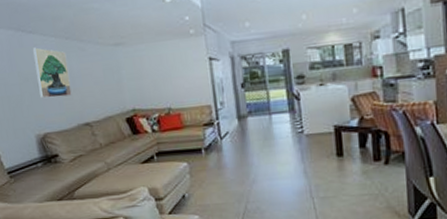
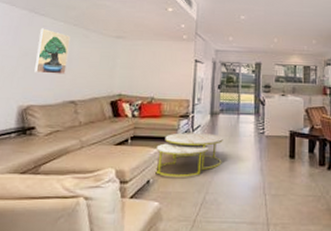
coffee table: none [185,139,259,190] -> present [154,132,223,177]

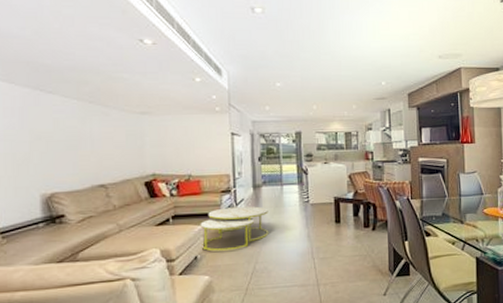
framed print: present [34,28,71,74] -> none [49,107,89,158]

